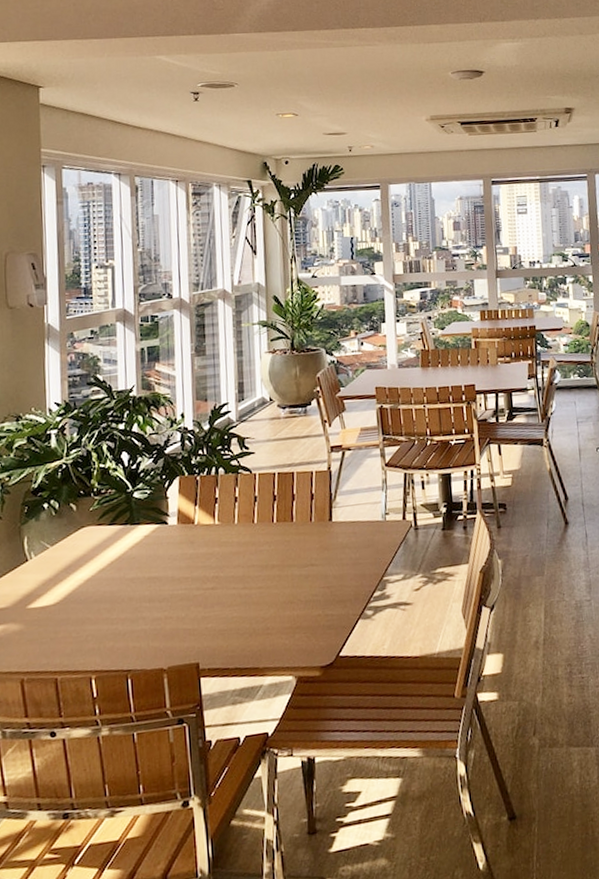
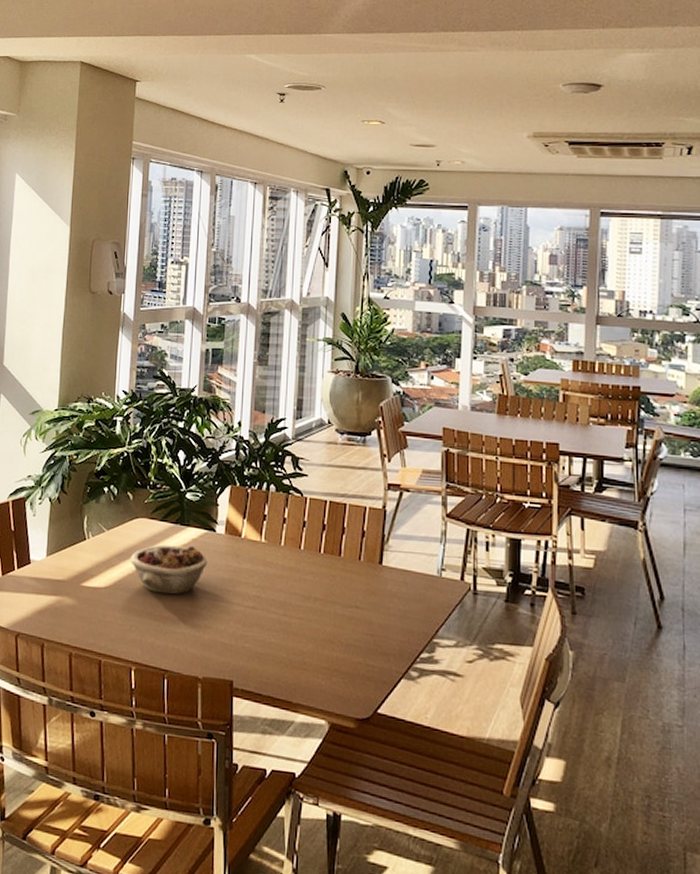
succulent planter: none [80,543,162,597] -> present [131,544,208,595]

